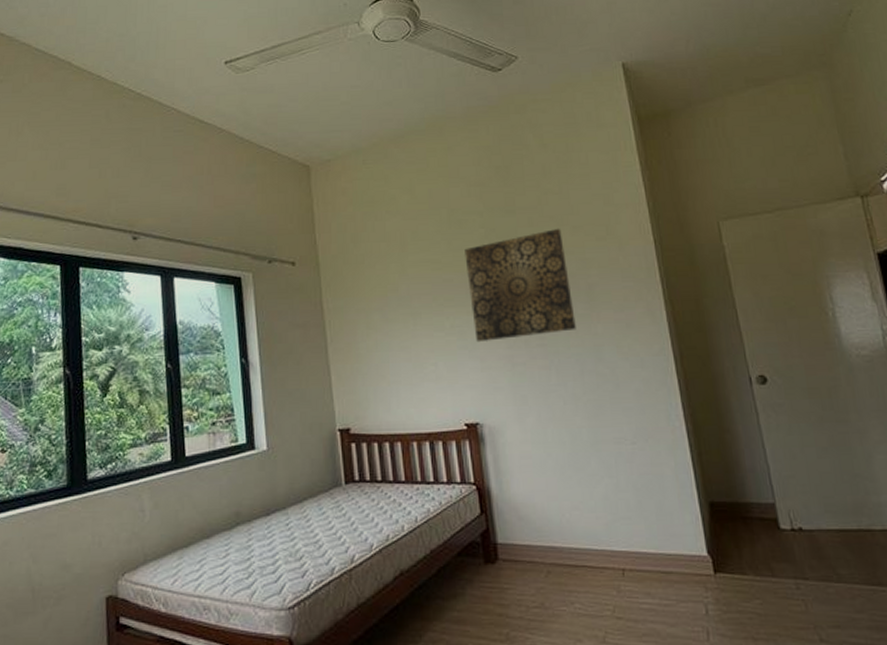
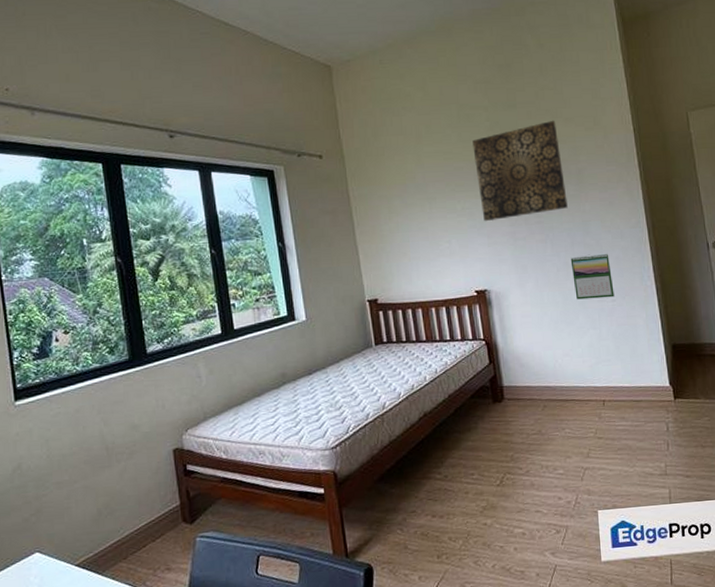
calendar: none [579,385,635,440] -> present [570,253,615,300]

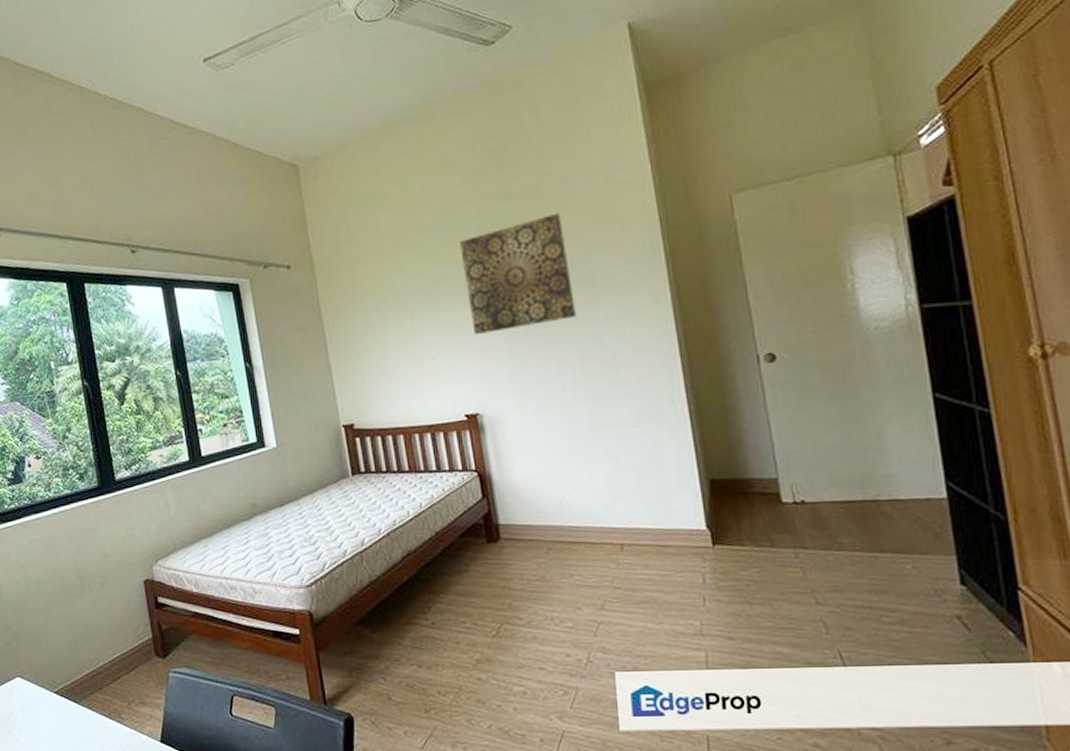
calendar: present [570,253,615,300] -> none [579,370,635,425]

